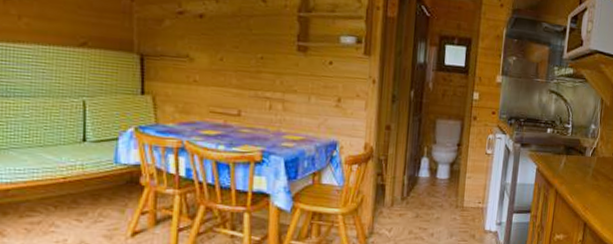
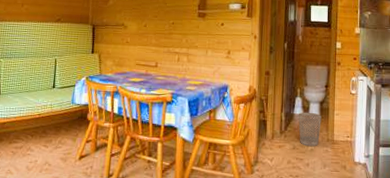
wastebasket: none [423,174,451,215] -> present [298,112,322,147]

